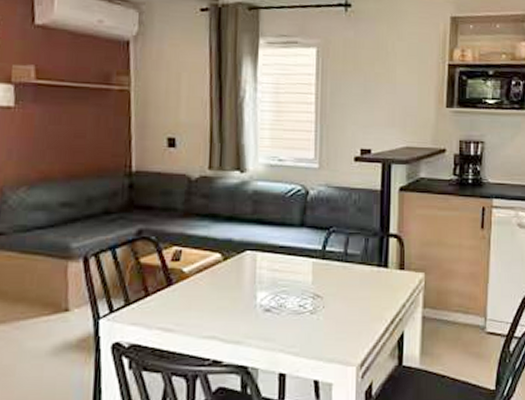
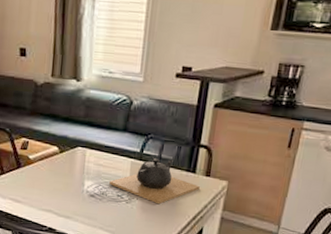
teapot: none [288,255,394,311] -> present [109,158,200,205]

